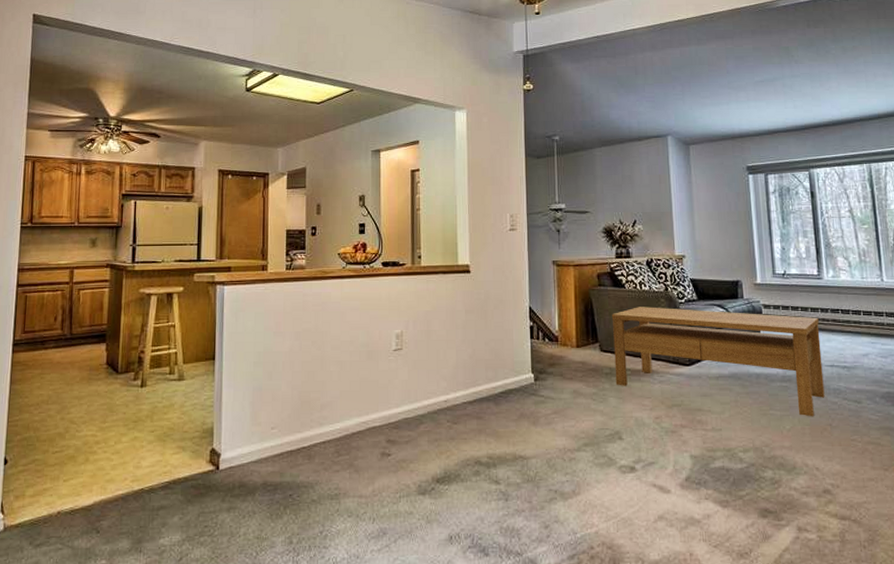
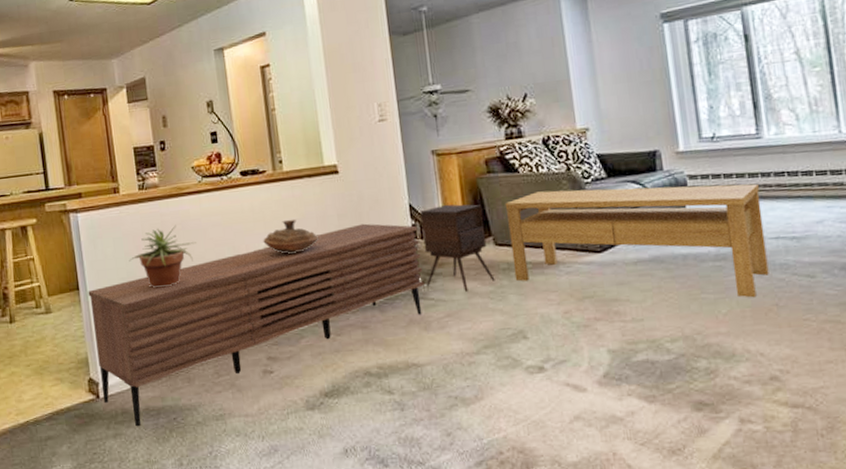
sideboard: none [222,321,536,502] -> present [88,223,424,427]
potted plant: none [267,305,333,365] -> present [129,224,196,288]
decorative bowl: none [396,310,447,342] -> present [263,219,320,254]
side table: none [538,310,598,392] -> present [420,204,495,292]

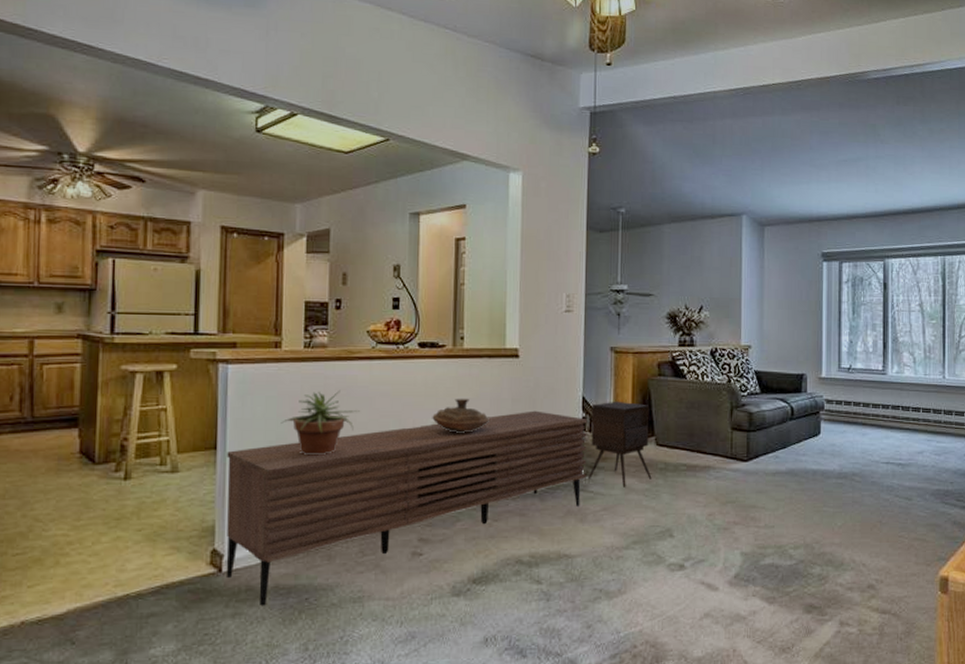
coffee table: present [505,183,769,298] -> none [670,399,879,514]

